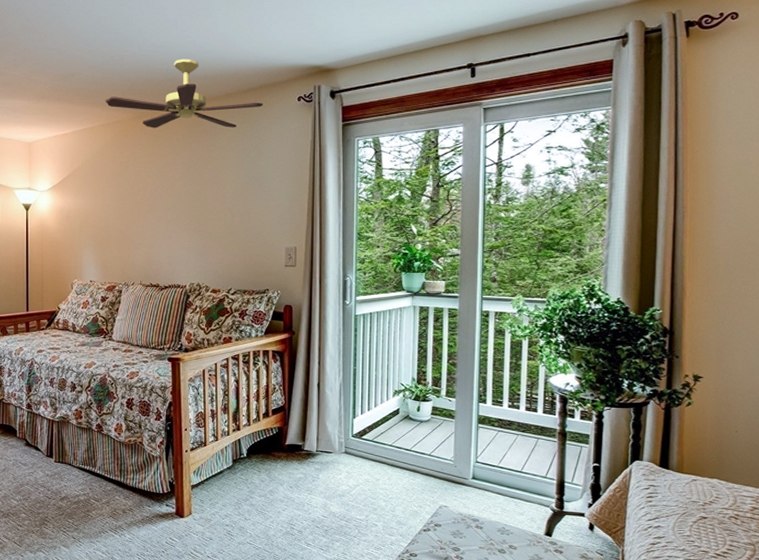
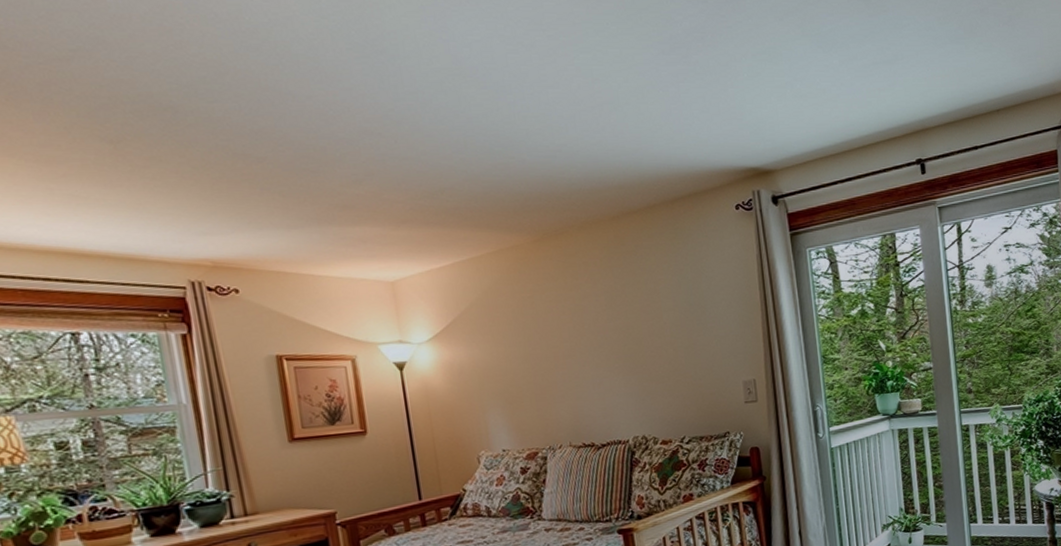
ceiling fan: present [105,58,264,128] -> none [491,164,696,253]

